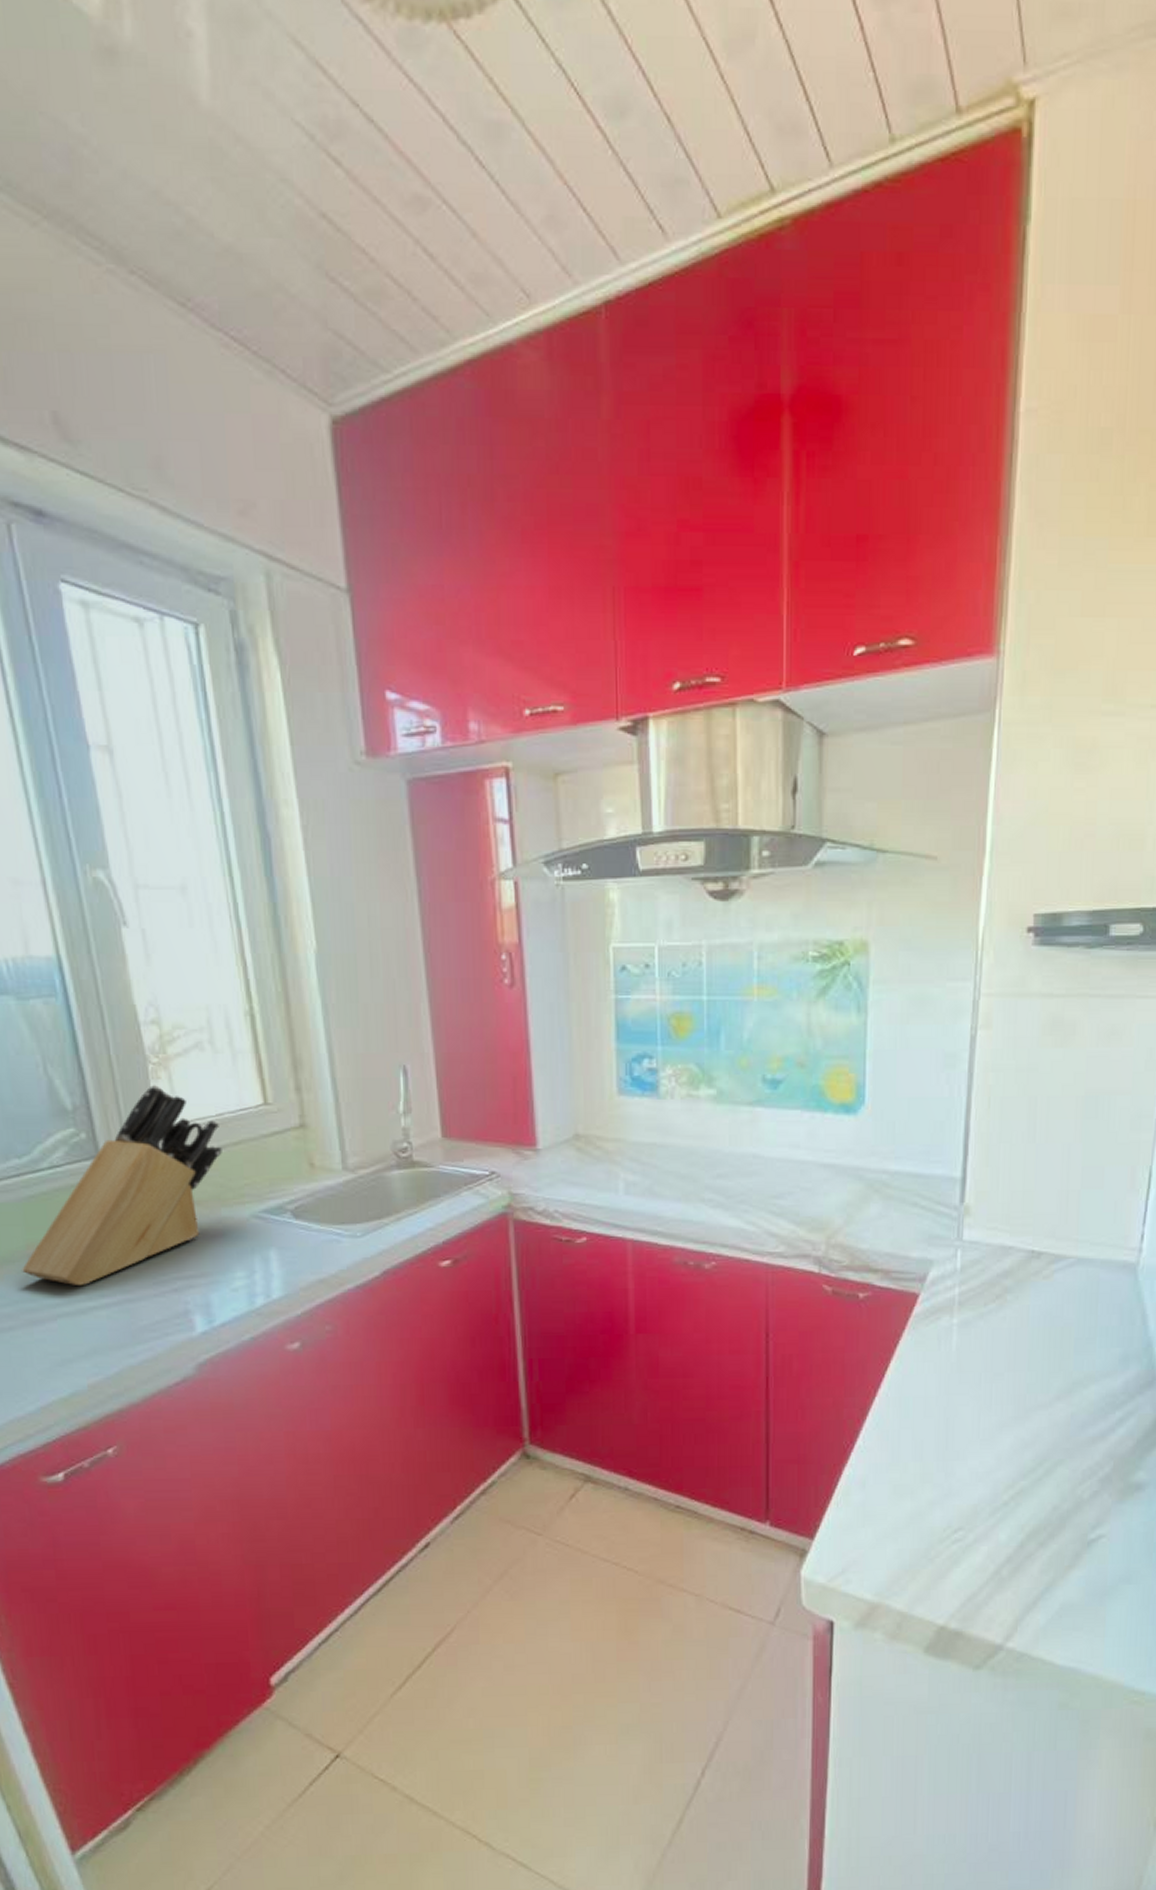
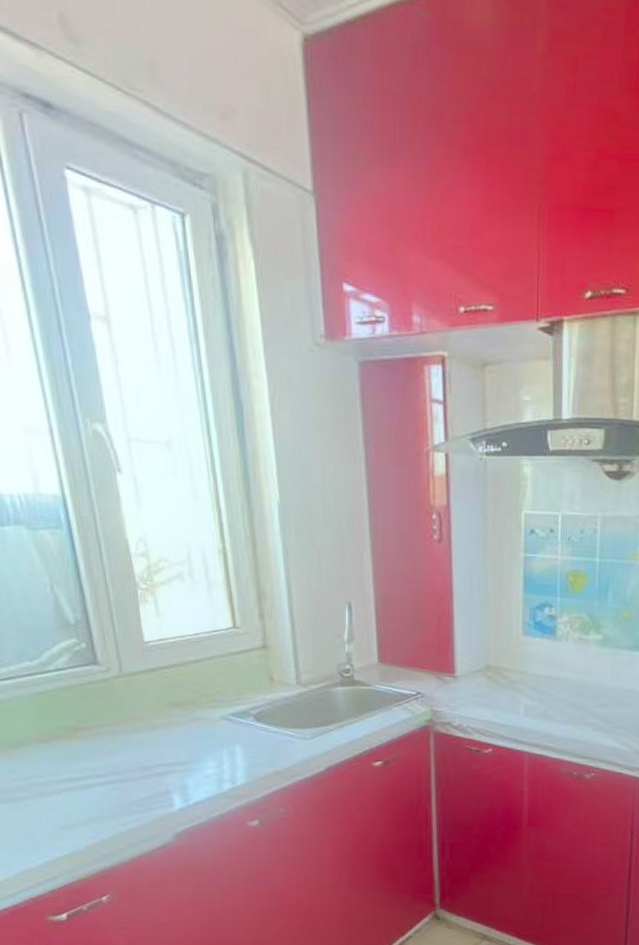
knife block: present [22,1084,222,1285] -> none [33,606,198,766]

